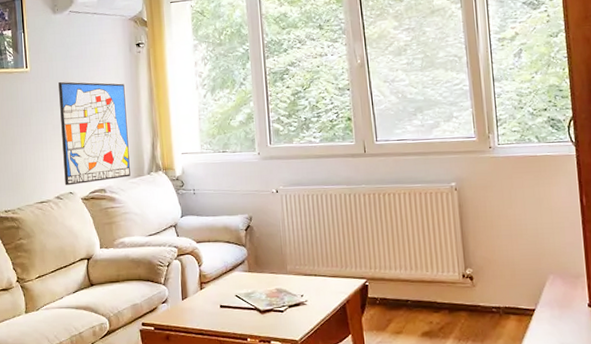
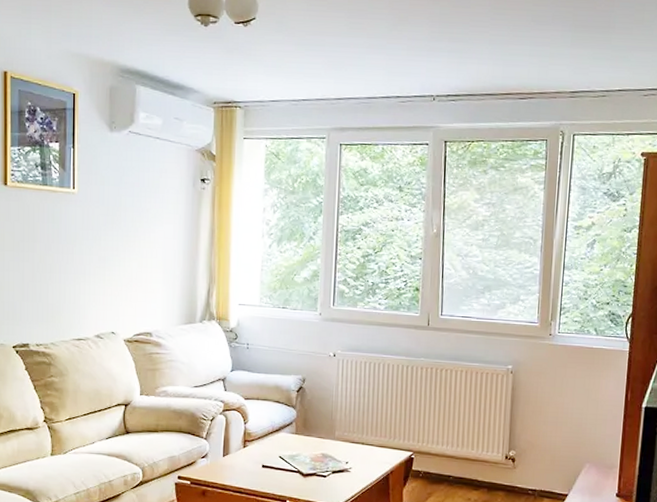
wall art: present [58,81,130,186] -> none [107,209,183,325]

